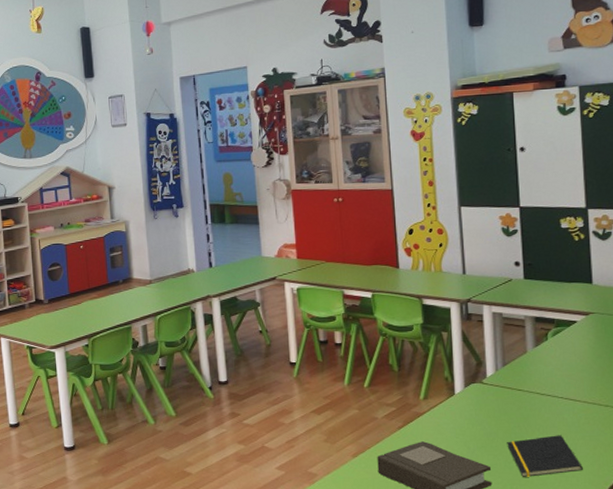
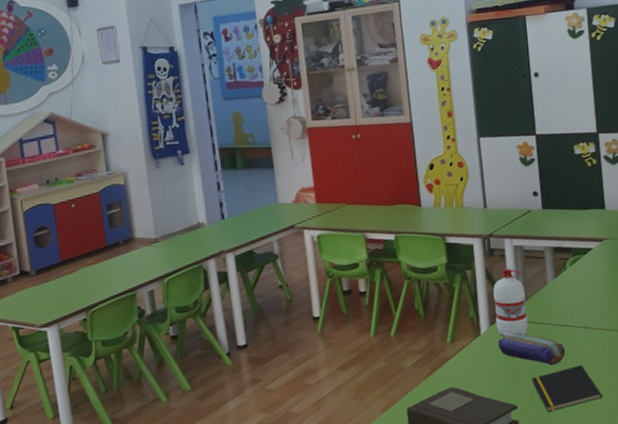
water bottle: none [469,333,505,400] -> present [493,268,528,337]
pencil case: none [473,396,544,432] -> present [498,333,566,366]

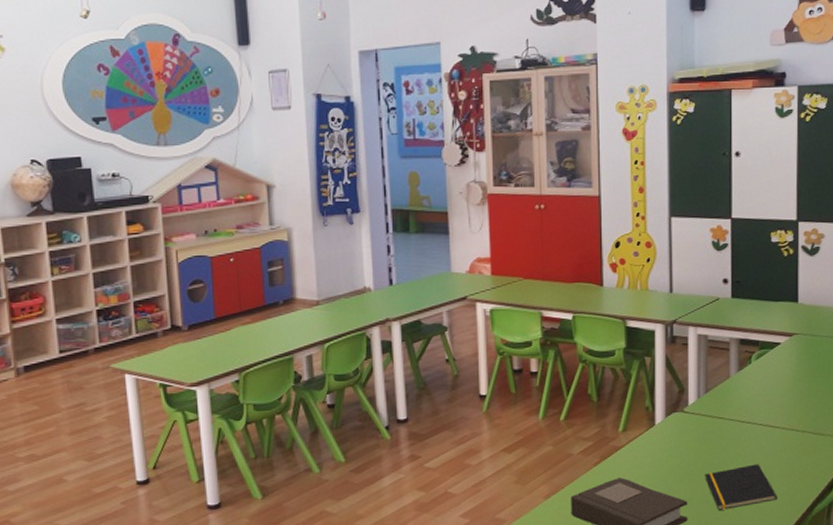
water bottle: present [493,268,528,337] -> none [672,358,706,429]
pencil case: present [498,333,566,366] -> none [673,426,743,462]

